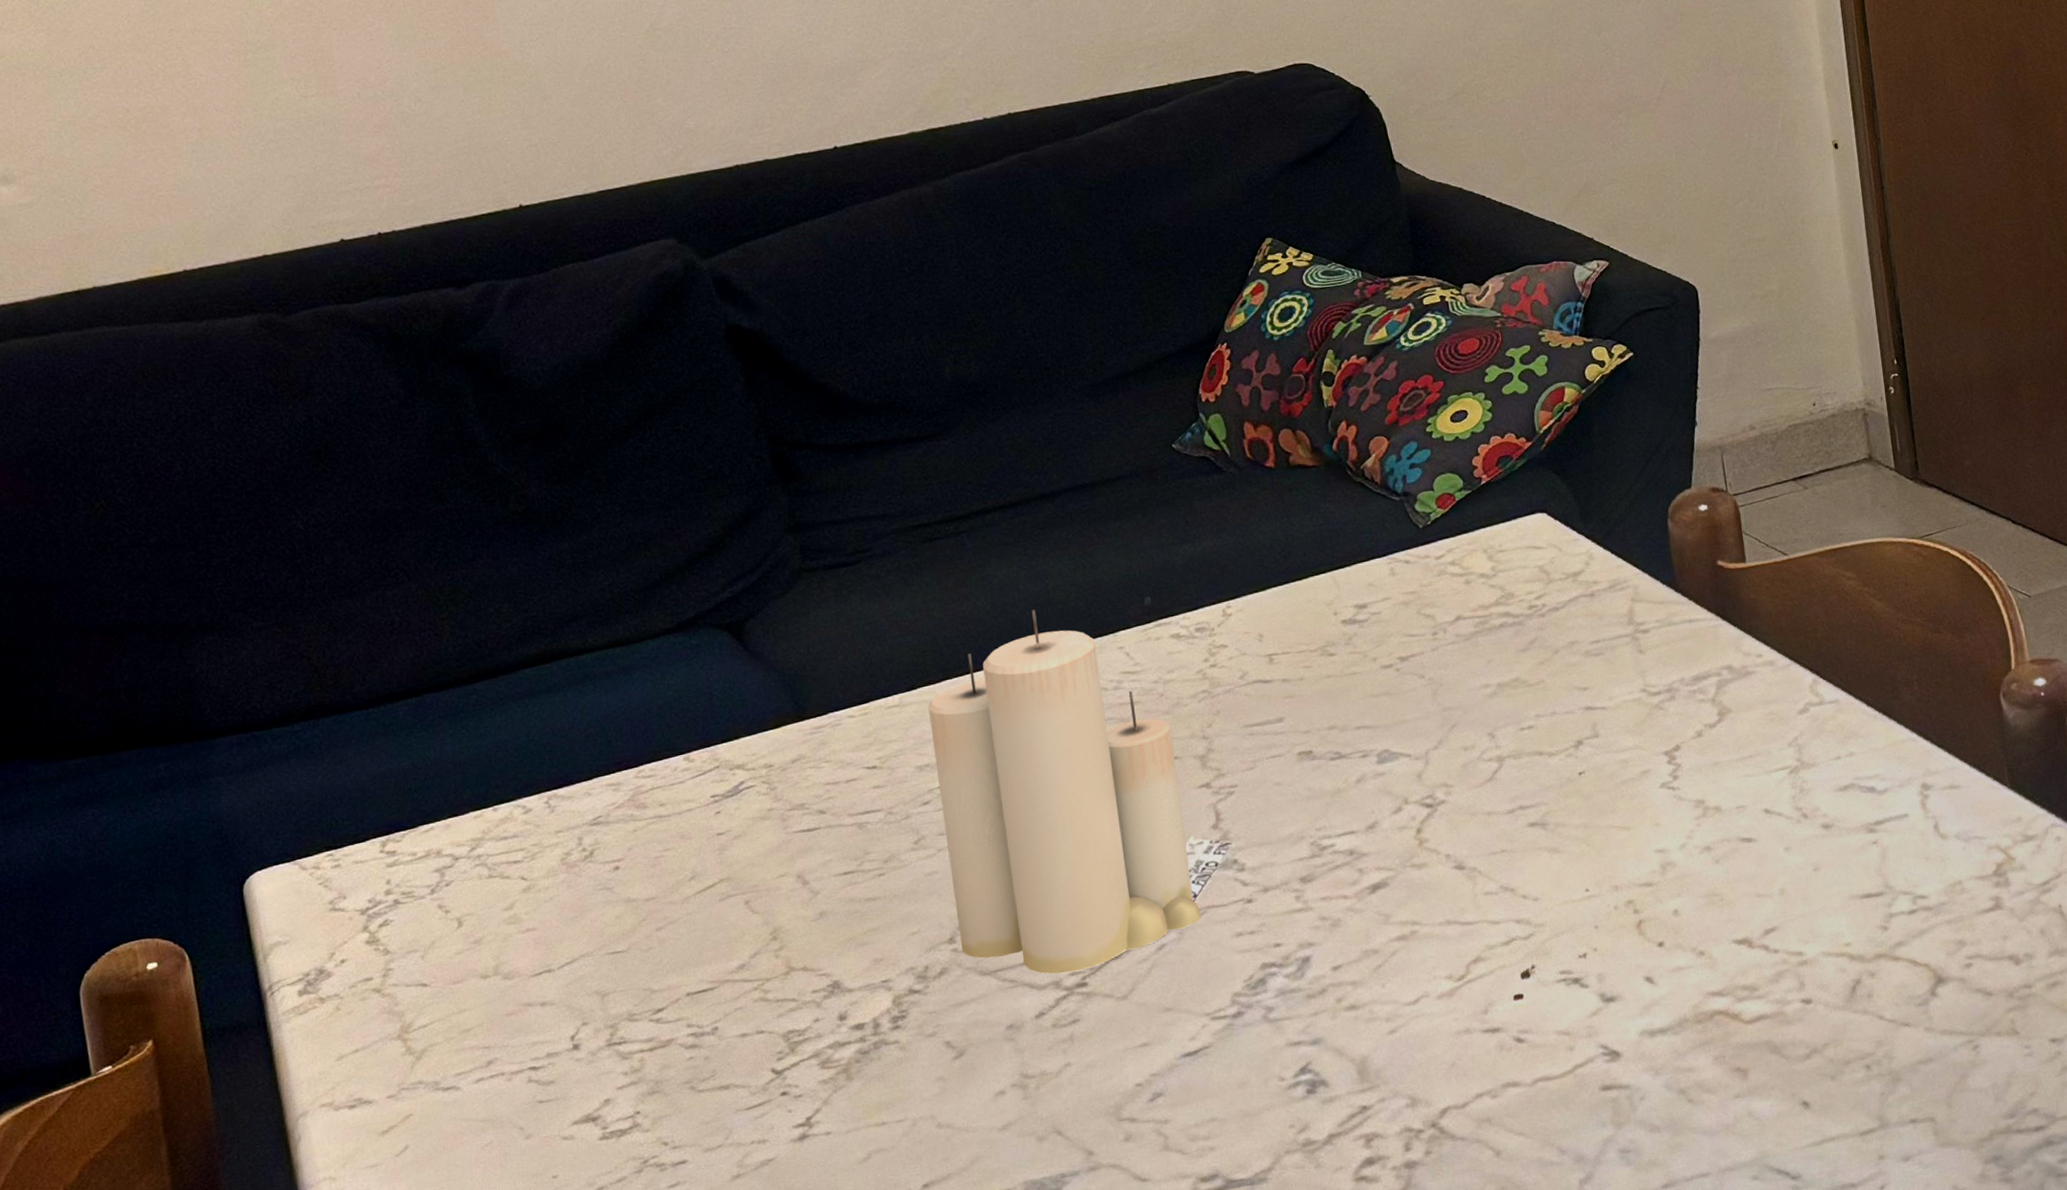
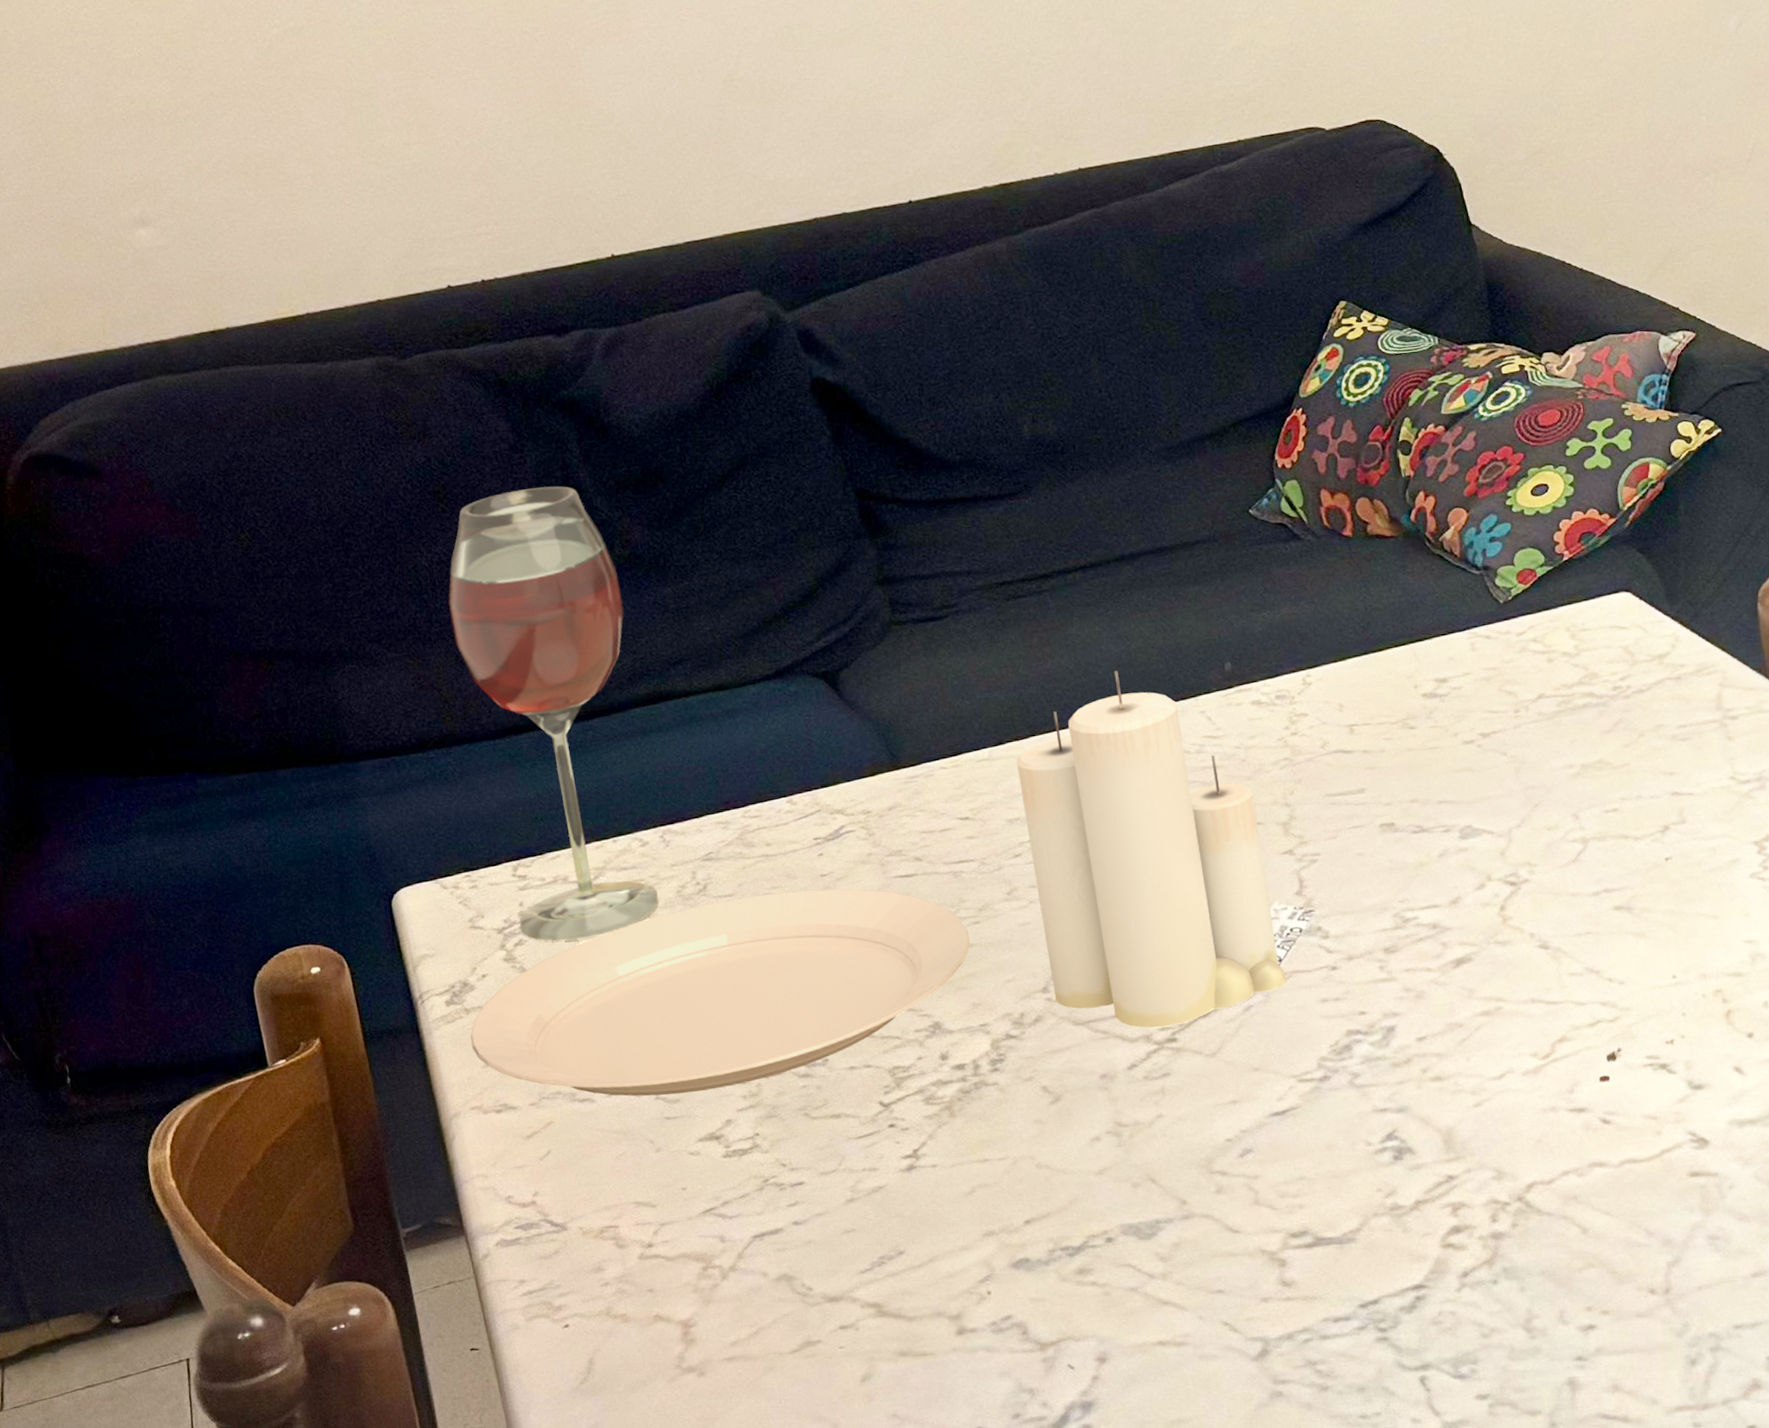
wineglass: none [324,442,541,920] -> present [448,486,659,942]
plate: none [324,846,874,1082] -> present [470,888,971,1097]

